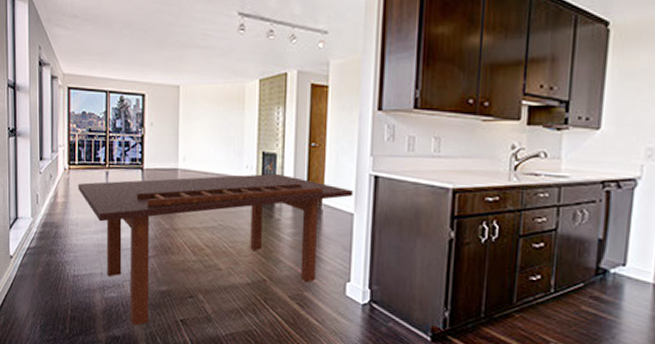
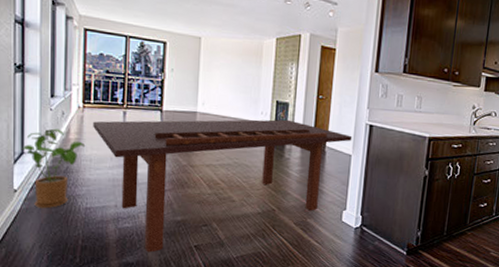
house plant: none [16,192,71,276] -> present [22,128,85,209]

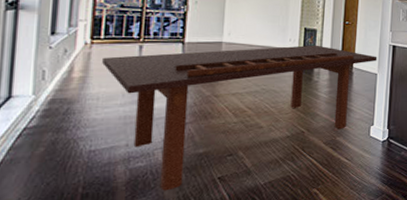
house plant: present [22,128,85,209] -> none [9,67,91,157]

